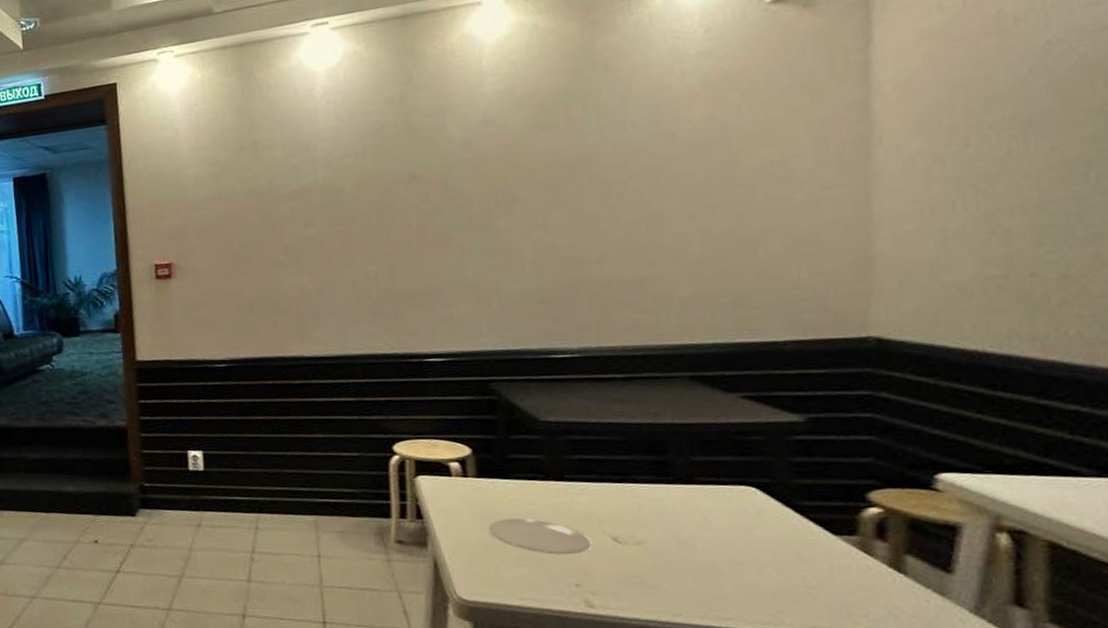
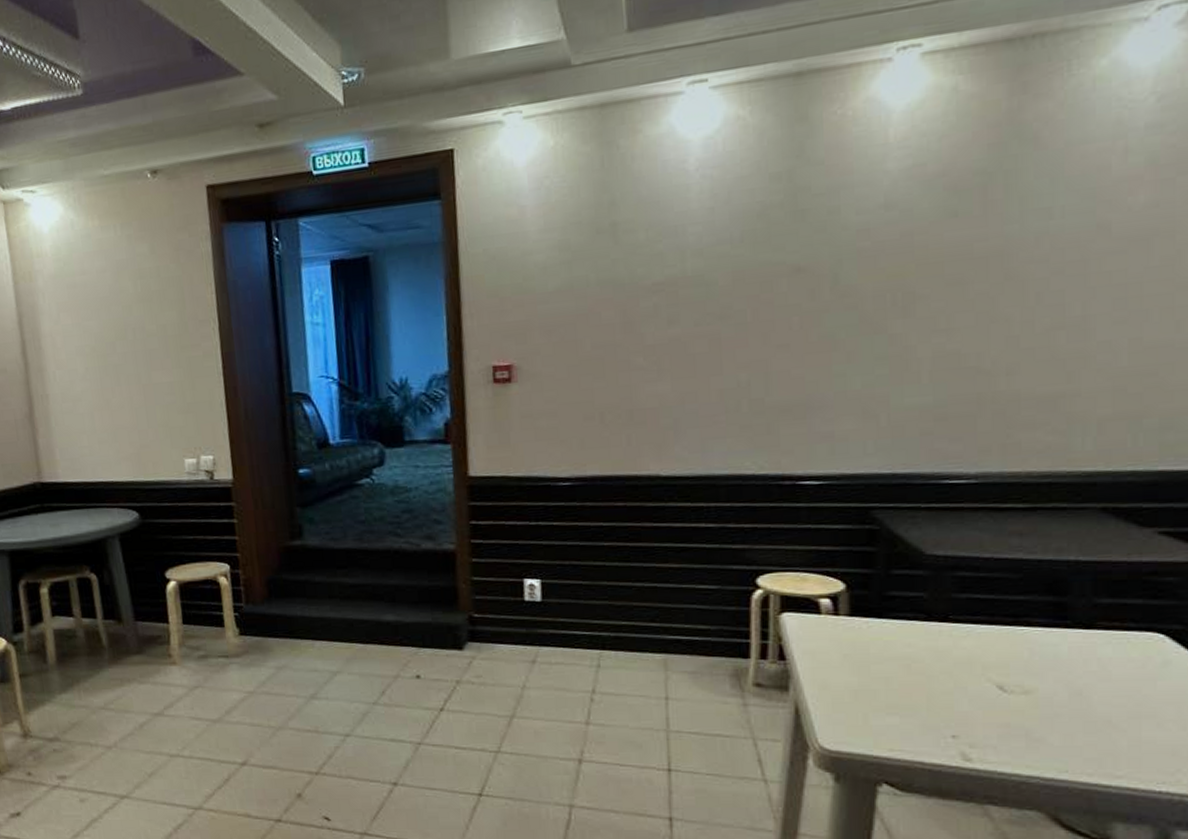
plate: present [488,518,591,555] -> none [859,661,973,704]

